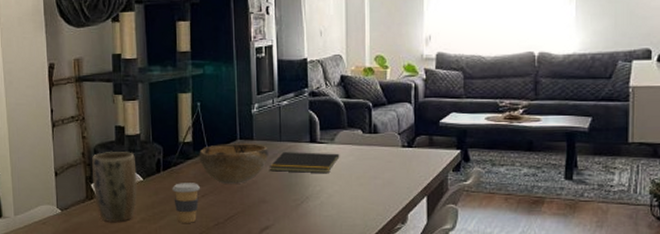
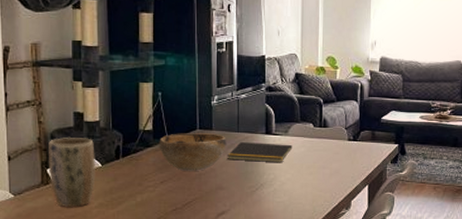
coffee cup: present [172,183,200,223] -> none [131,169,159,208]

